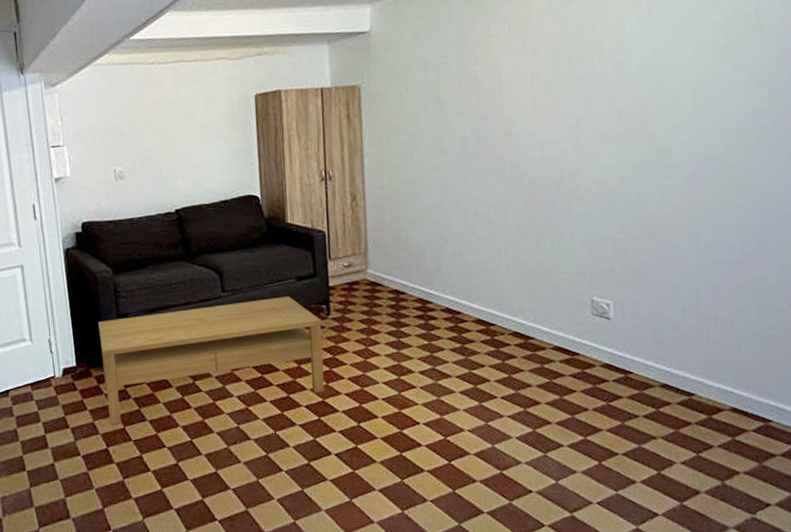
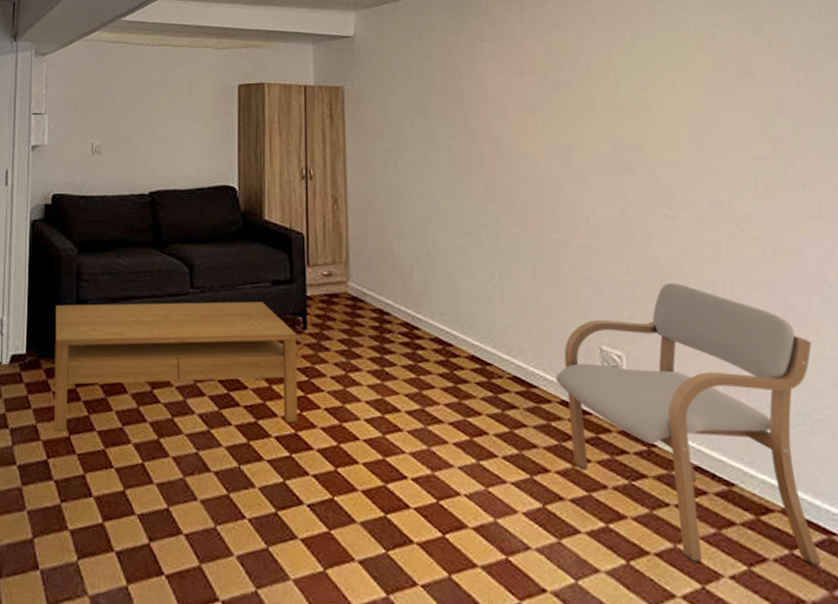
armchair: none [551,236,776,456] -> present [556,283,821,566]

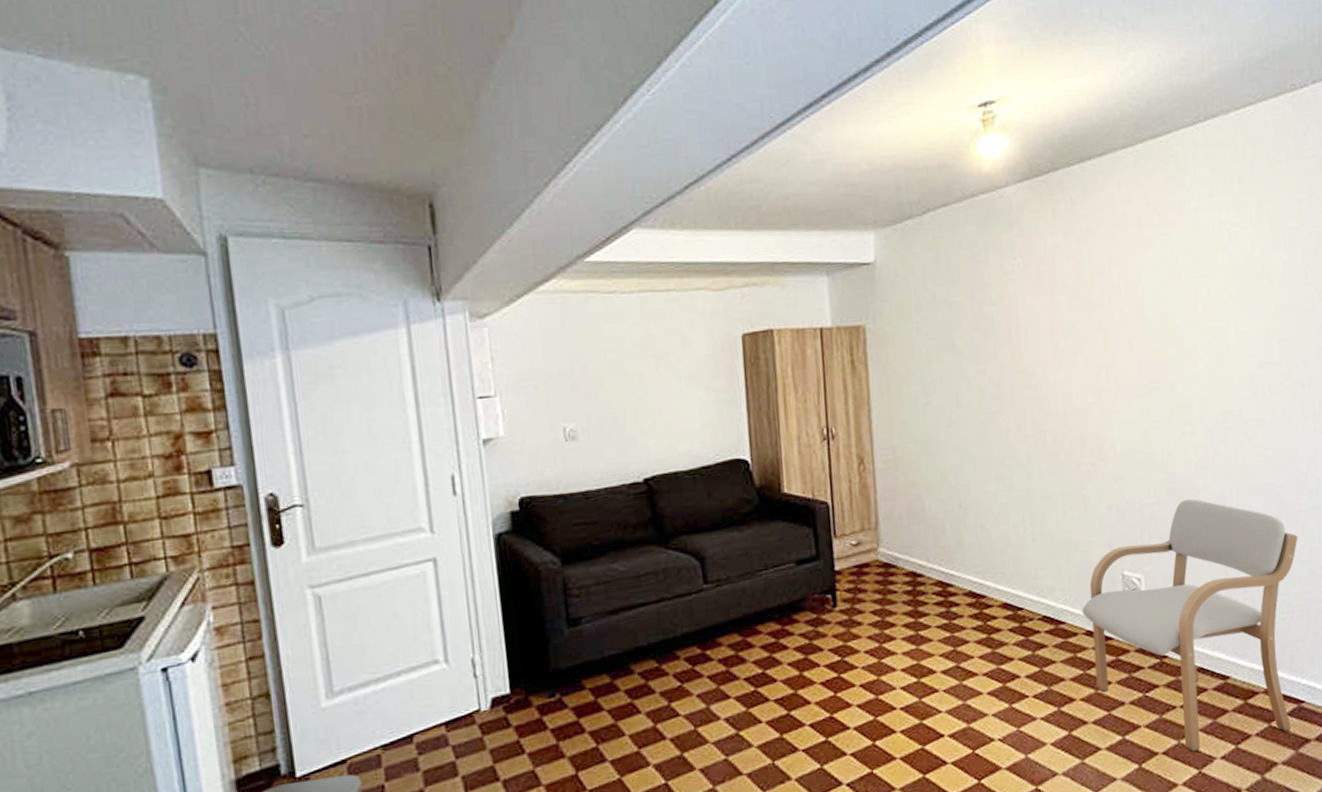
coffee table: present [54,301,298,431] -> none [541,585,833,771]

